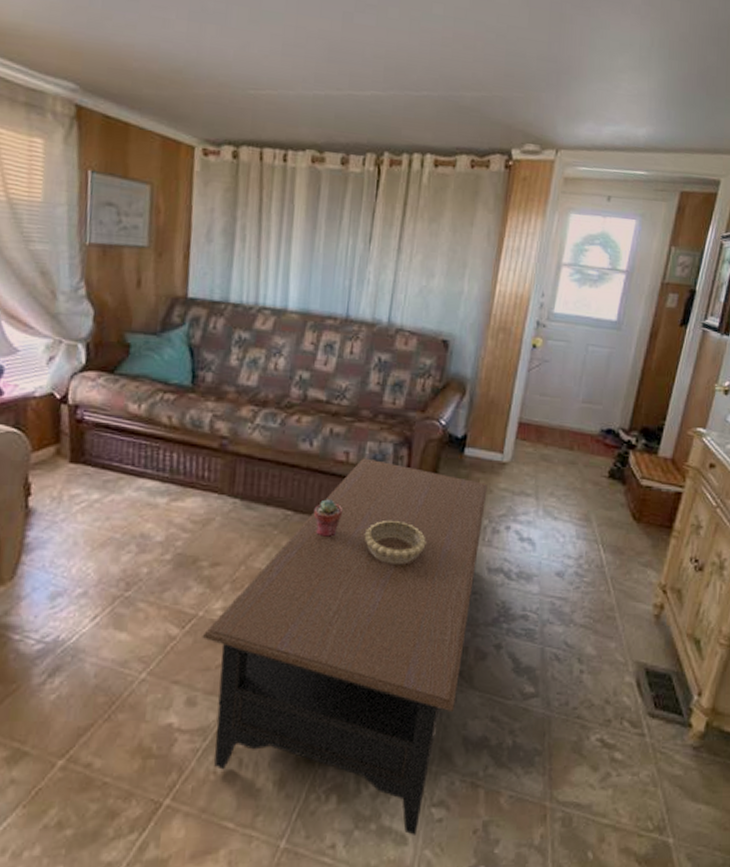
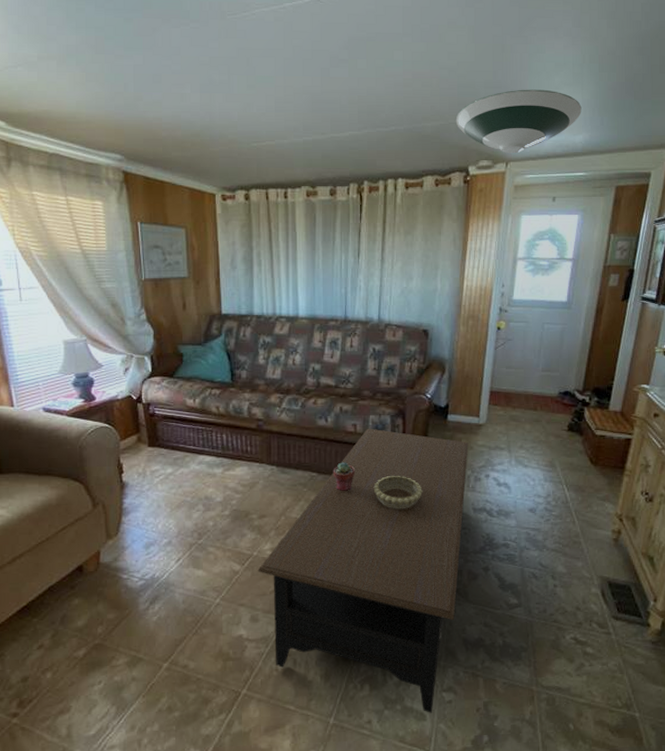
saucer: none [500,66,647,141] -> present [455,89,582,154]

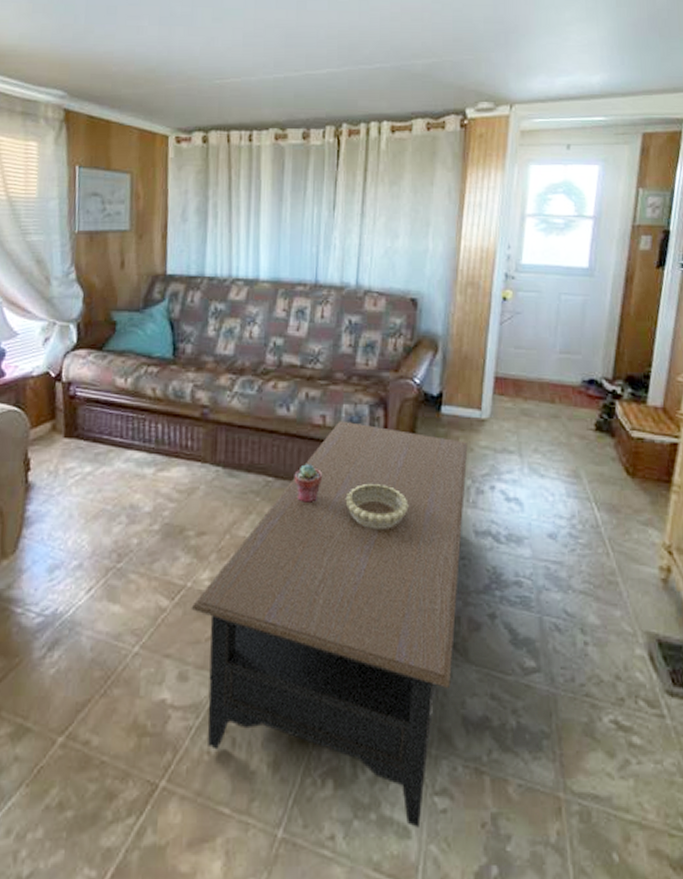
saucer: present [455,89,582,154] -> none [450,25,598,95]

